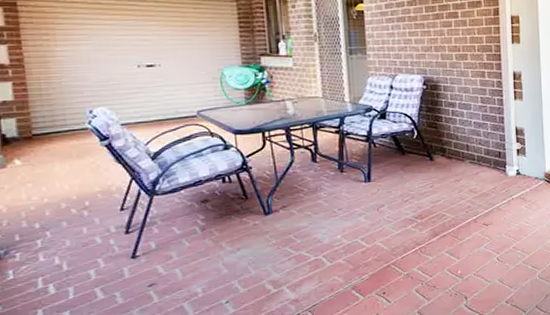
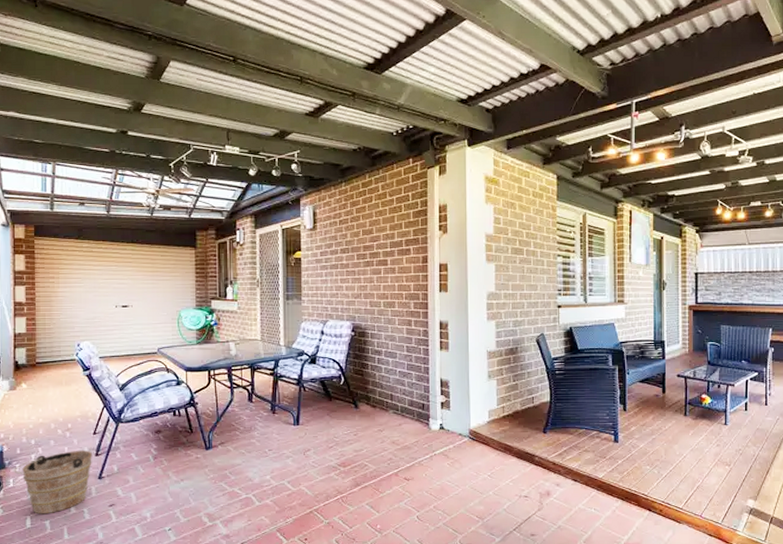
bucket: none [13,229,122,306] -> present [14,451,93,515]

